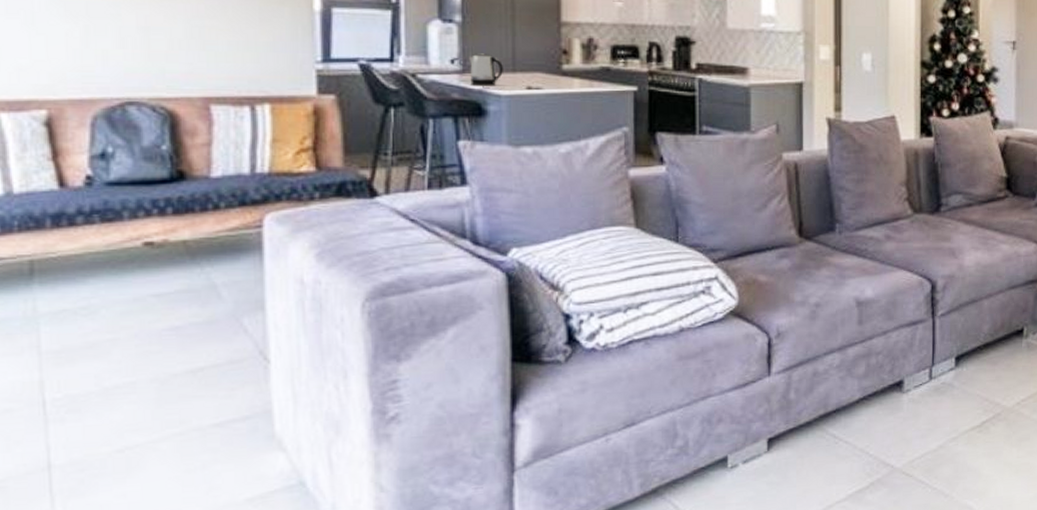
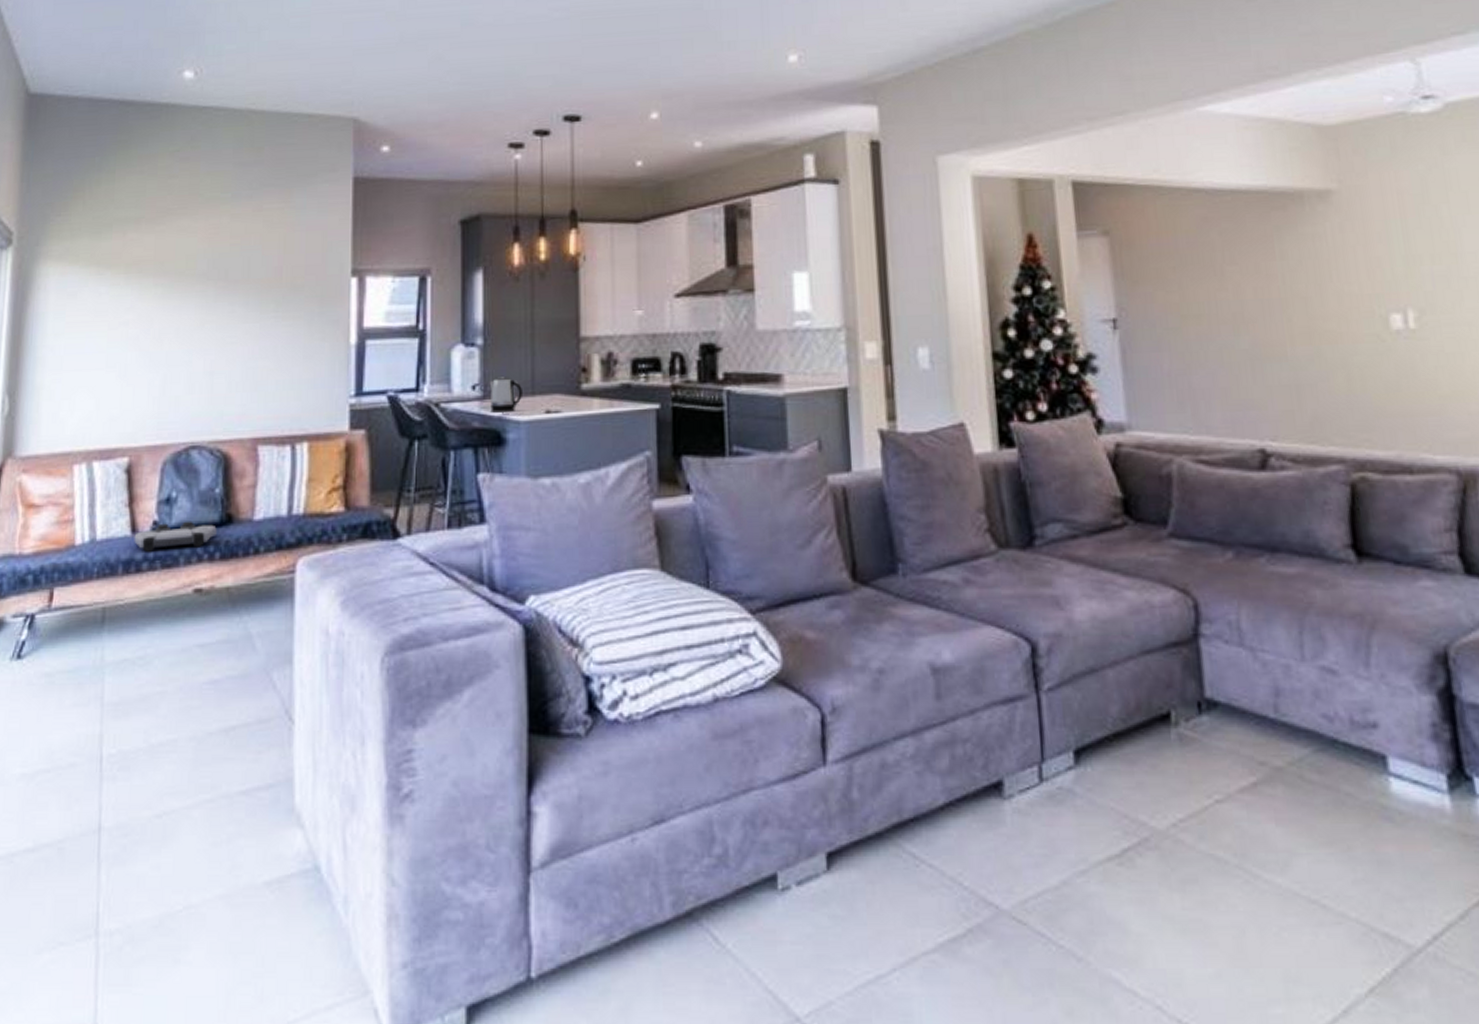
game controller: none [63,176,167,206] -> present [134,521,217,552]

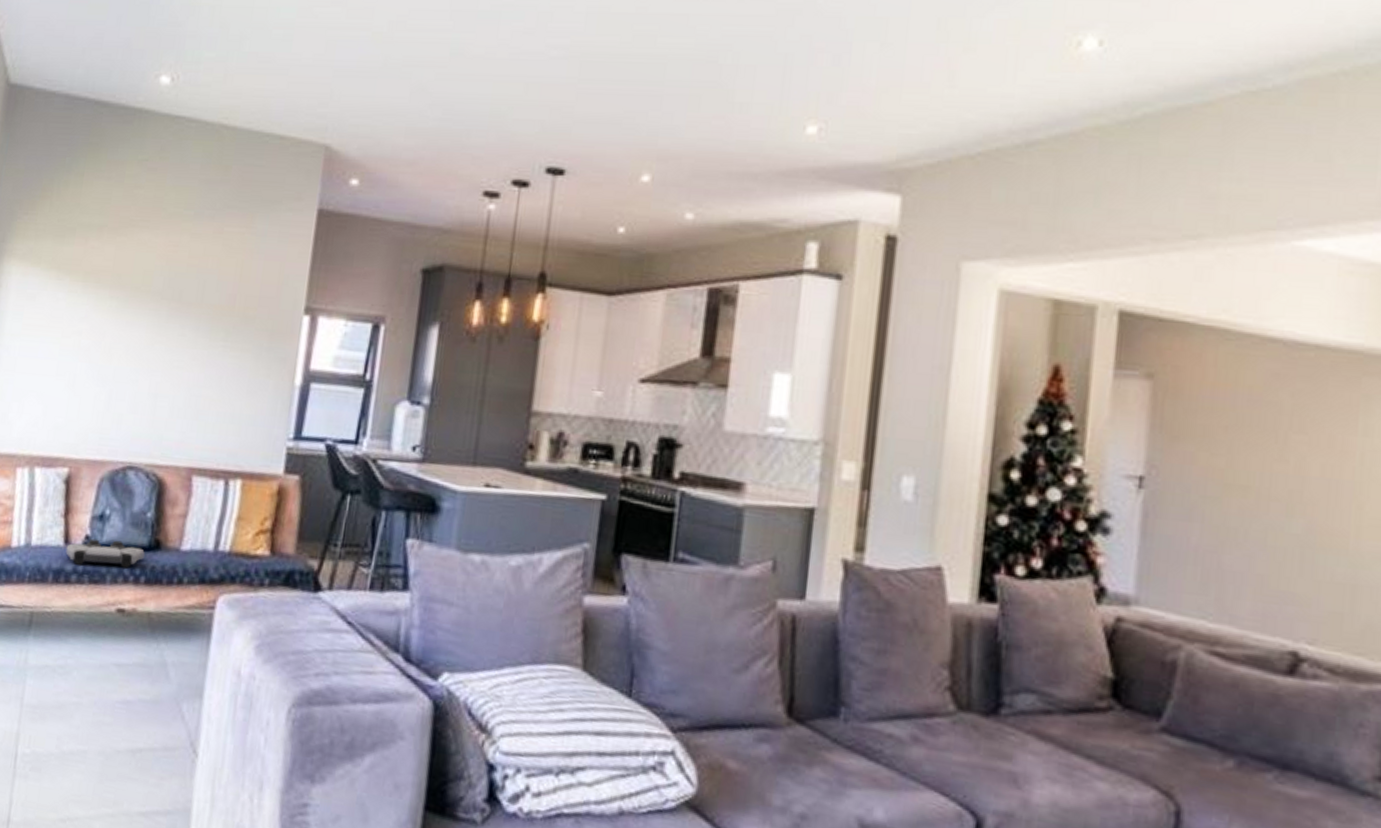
kettle: present [489,376,524,413] -> none [428,441,465,480]

